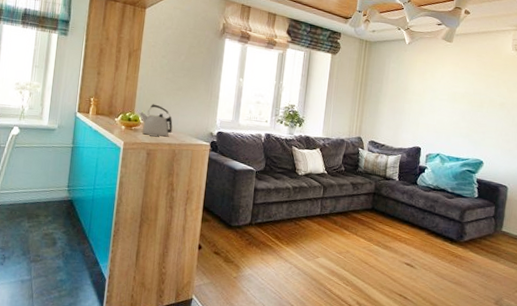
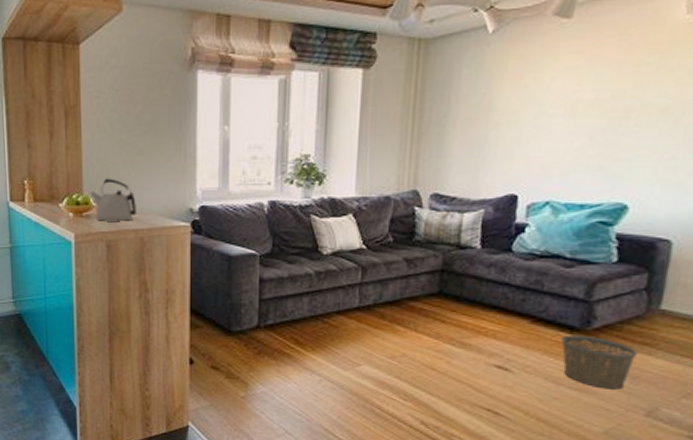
basket: none [445,244,490,284] -> present [561,334,639,390]

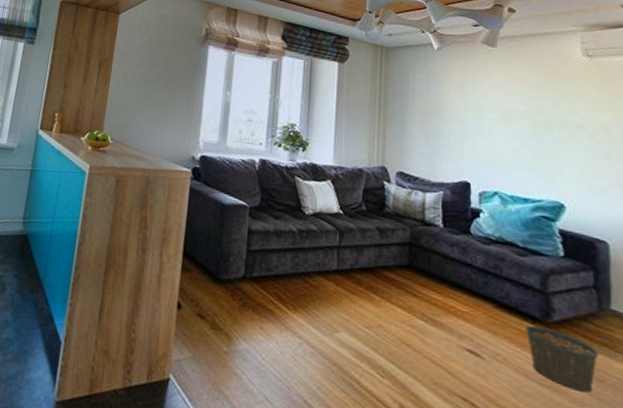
kettle: present [90,178,136,223] -> none [109,120,147,160]

